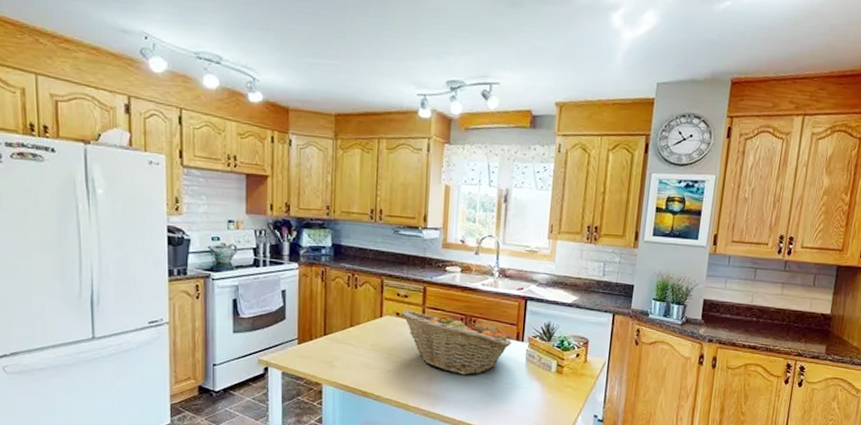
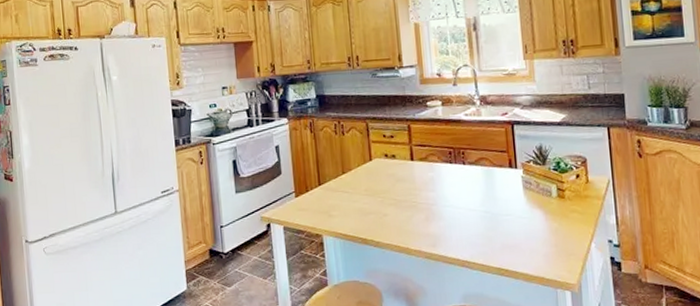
fruit basket: present [400,310,512,375] -> none [388,148,505,211]

